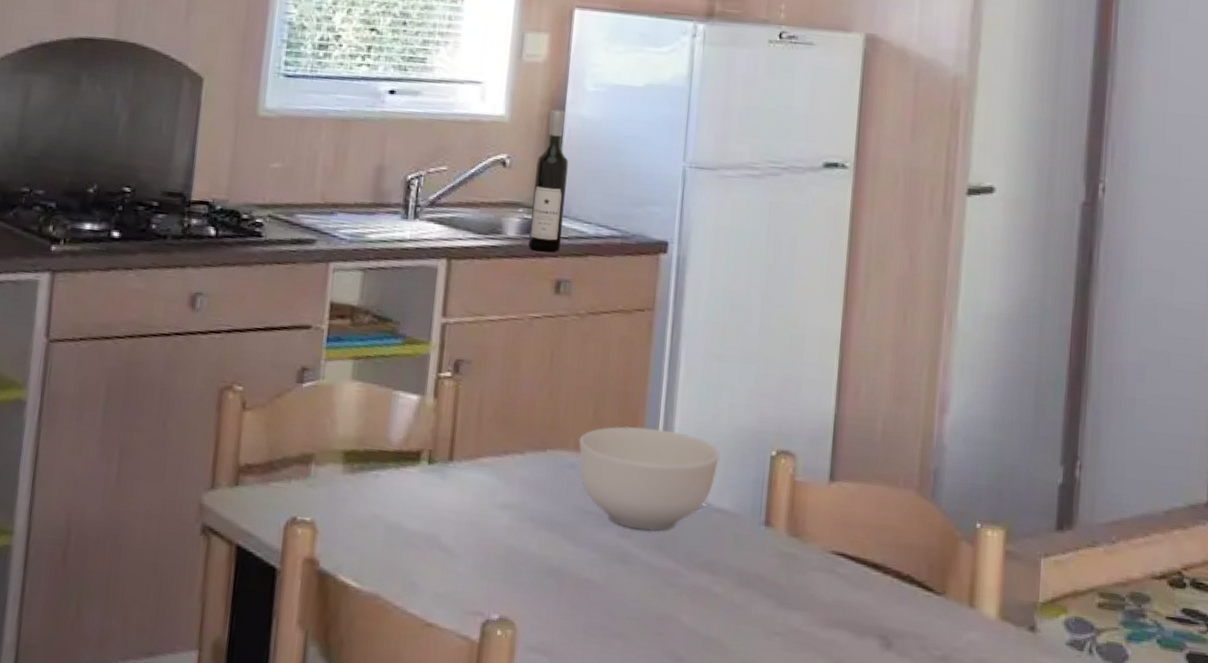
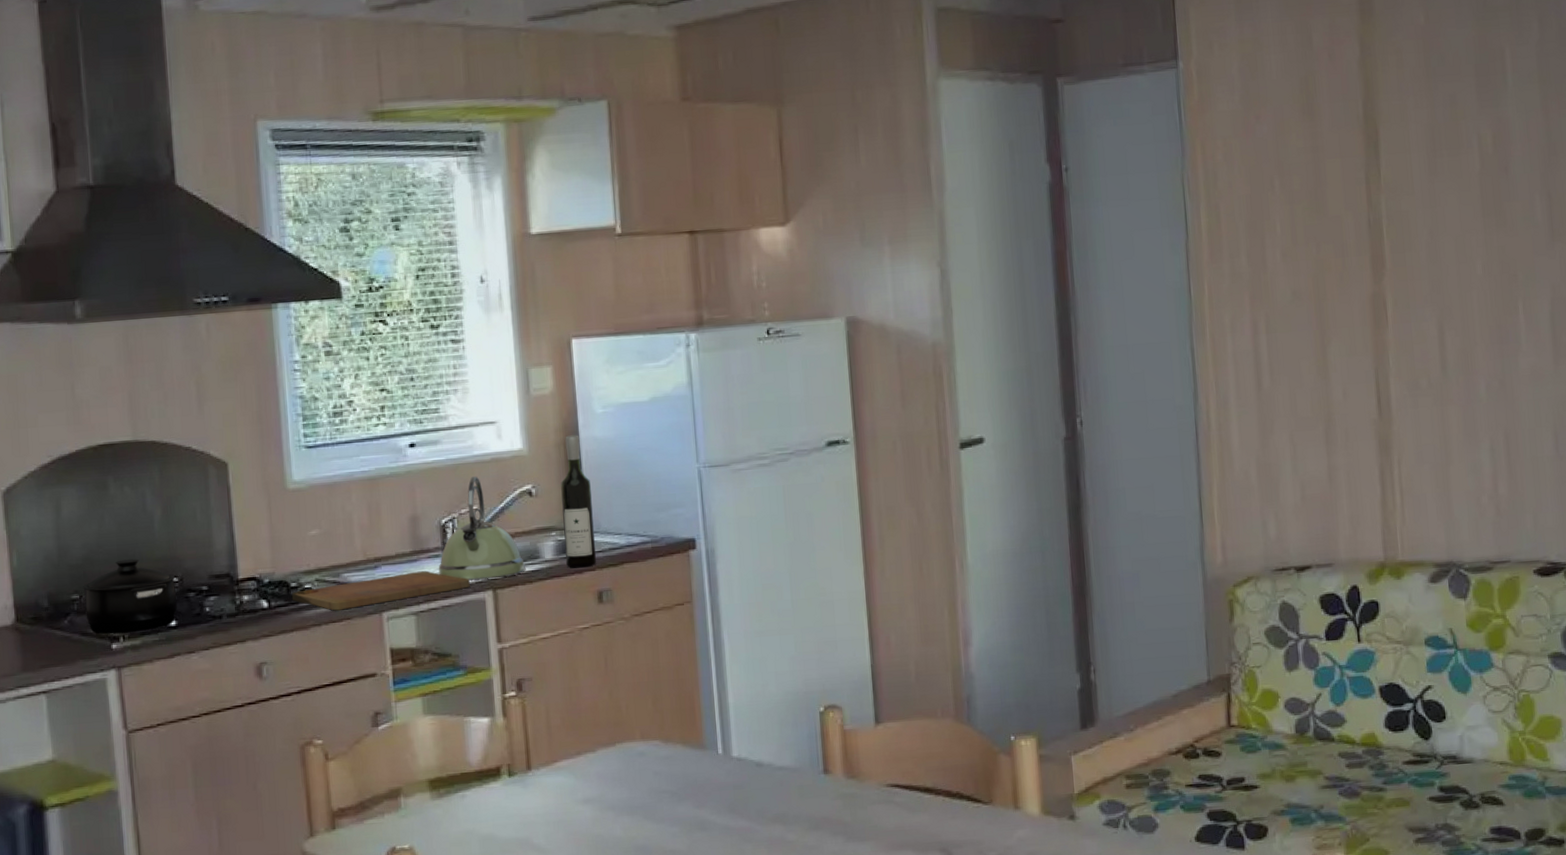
saucepan: none [31,159,128,239] -> present [82,558,177,635]
cutting board: none [240,224,425,253] -> present [291,571,470,611]
kettle: none [394,135,486,248] -> present [438,476,526,581]
bowl: present [578,426,720,531] -> none [642,706,775,799]

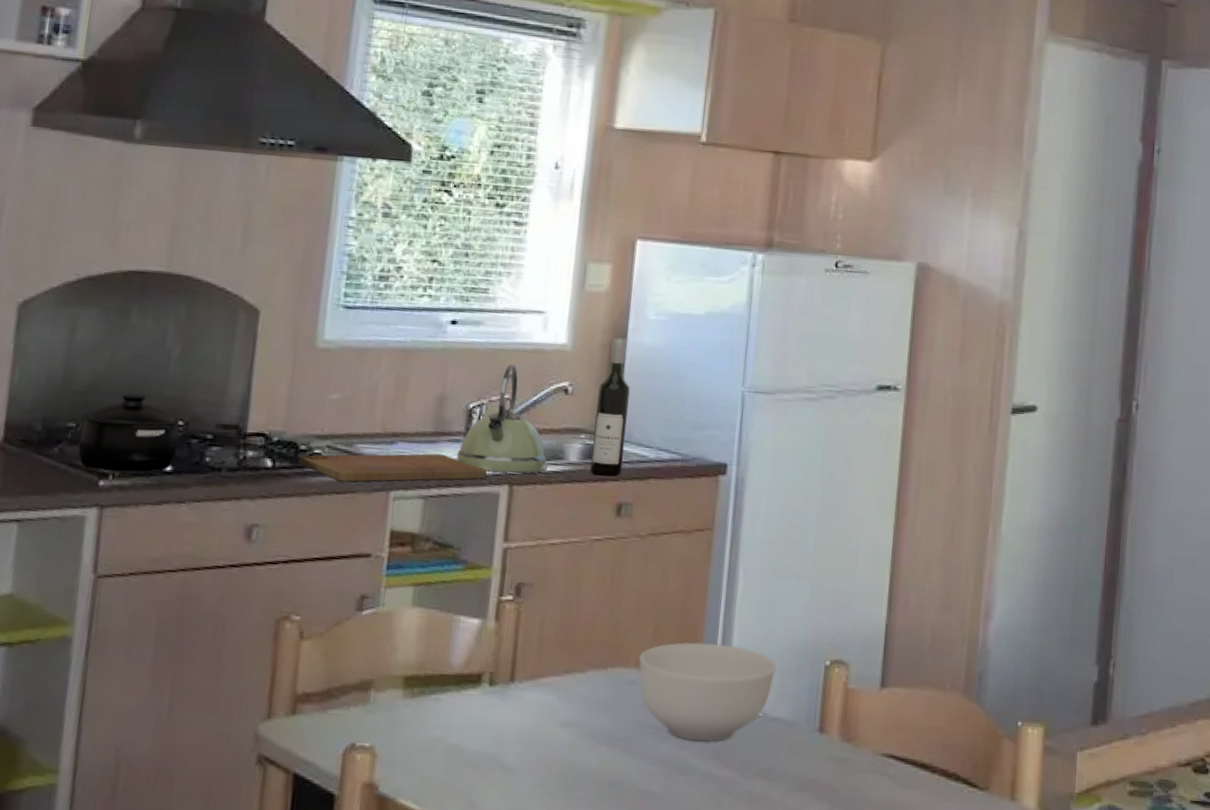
bowl: none [642,706,775,799] -> present [638,642,777,742]

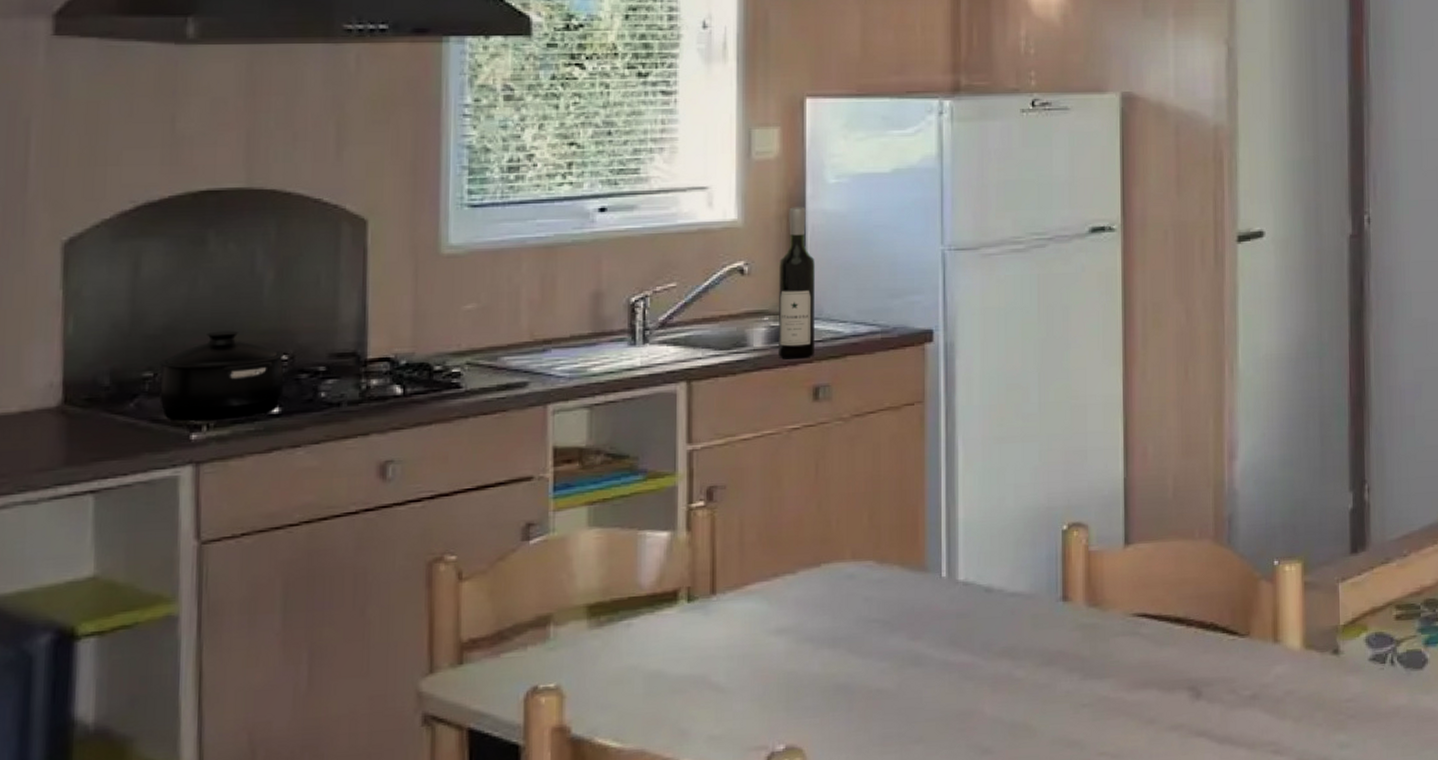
cutting board: present [298,453,487,482] -> none [433,356,659,401]
kettle: present [456,364,548,474] -> none [621,249,729,370]
bowl: present [638,642,777,742] -> none [854,522,1010,629]

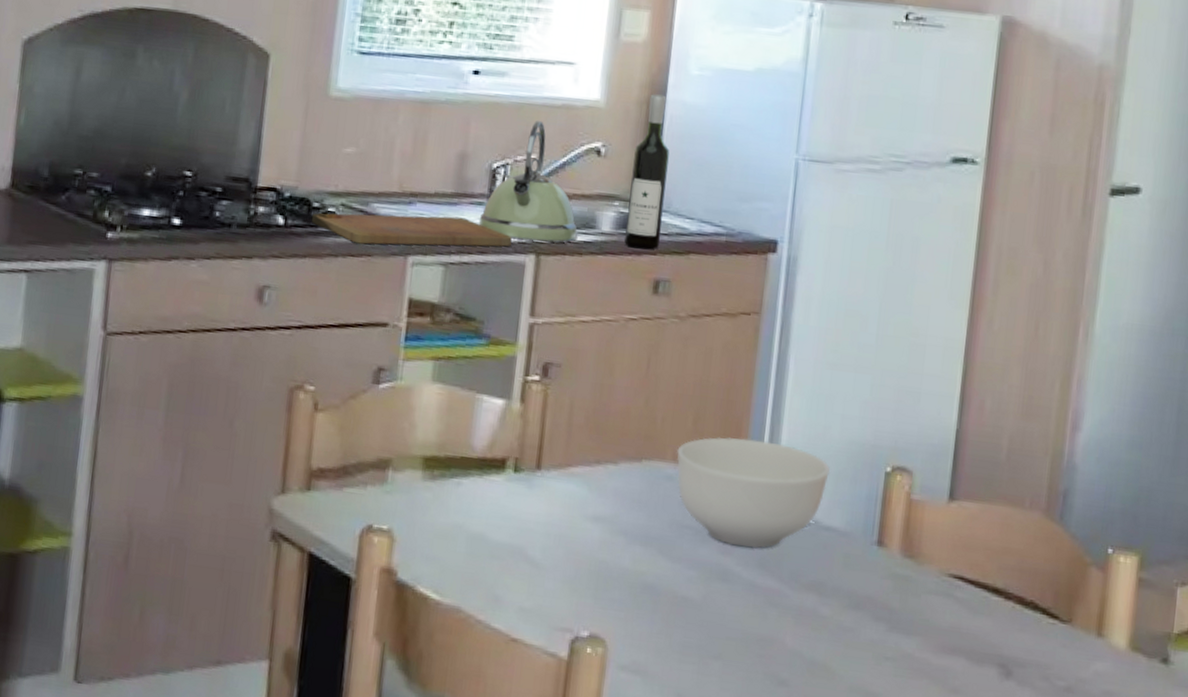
saucepan: present [158,330,284,422] -> none [85,140,189,226]
cutting board: none [433,356,659,401] -> present [311,213,512,247]
kettle: none [621,249,729,370] -> present [478,121,578,243]
bowl: none [854,522,1010,629] -> present [676,436,831,548]

